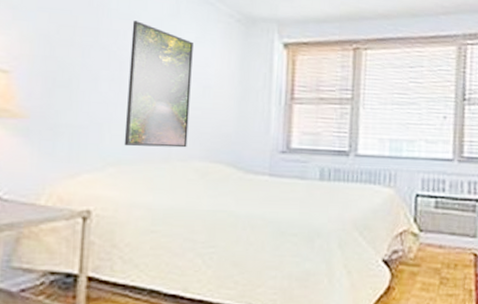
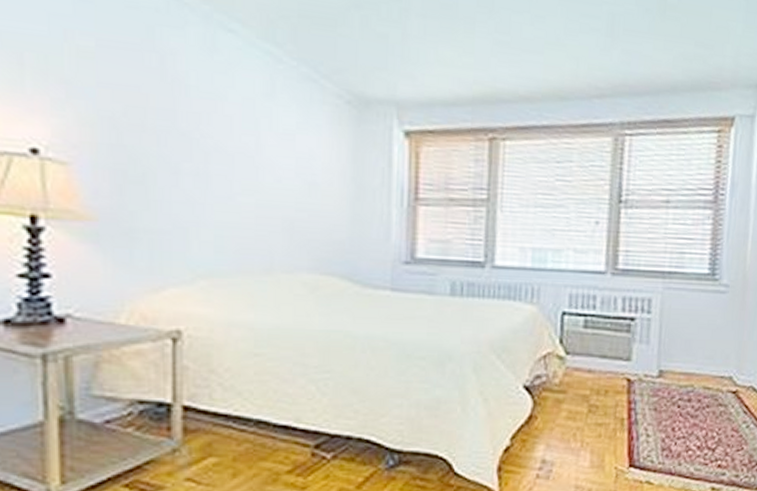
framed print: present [124,21,193,148] -> none [216,101,294,257]

